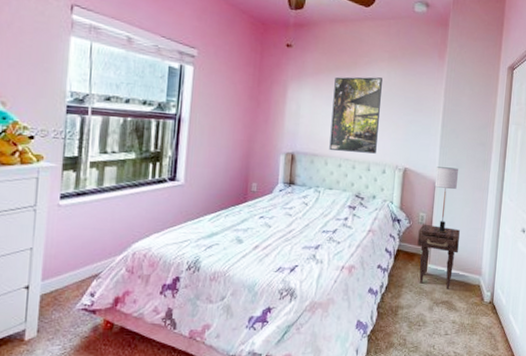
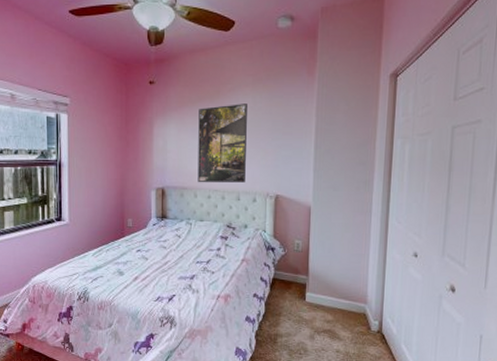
nightstand: present [417,224,460,289] -> none [294,251,340,318]
table lamp: present [434,167,458,233] -> none [309,191,336,261]

